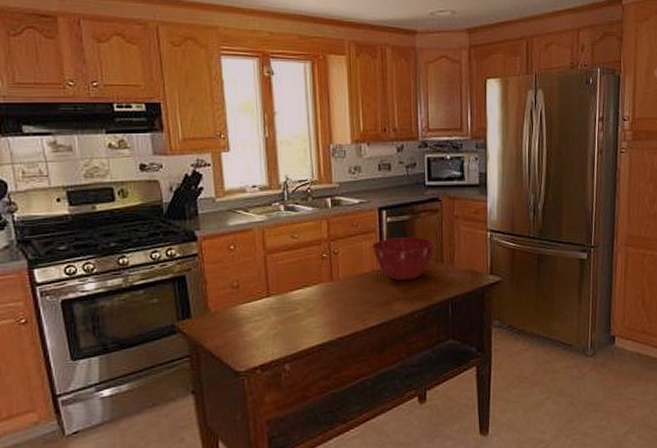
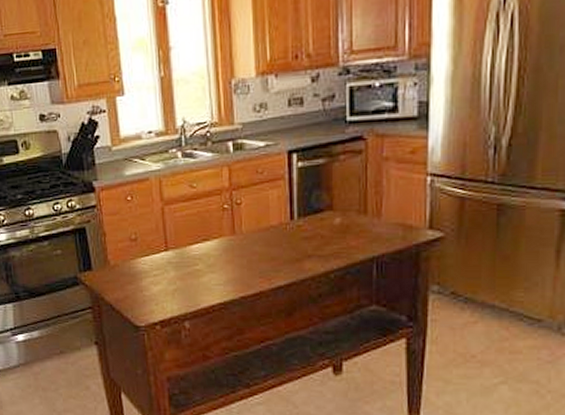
mixing bowl: present [372,237,435,281] -> none [280,184,357,236]

